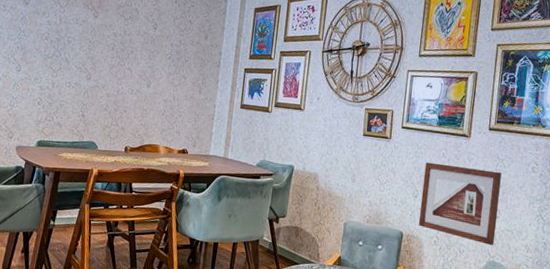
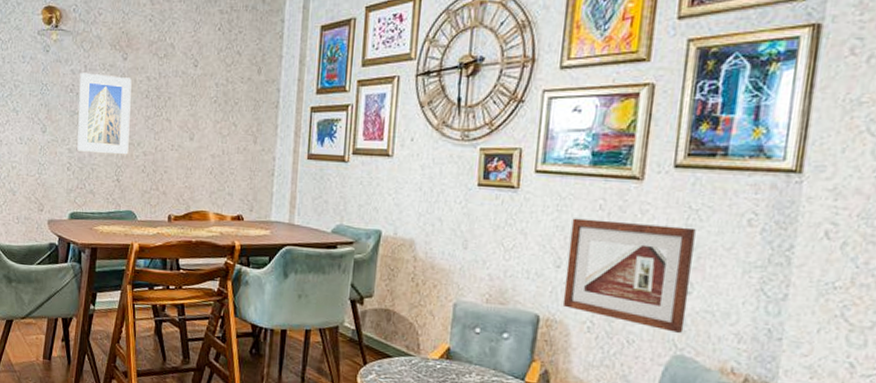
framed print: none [48,24,101,95] -> present [77,72,132,155]

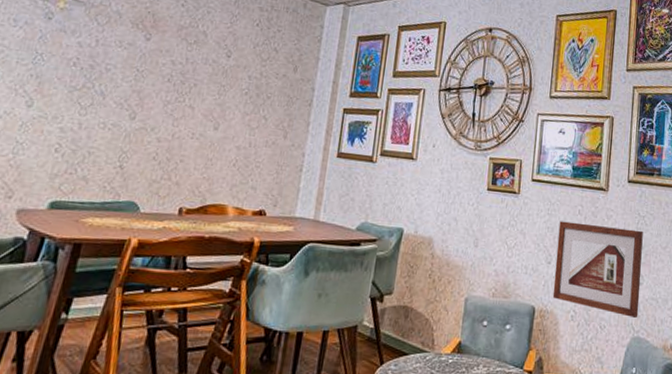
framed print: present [77,72,132,155] -> none [72,46,153,140]

